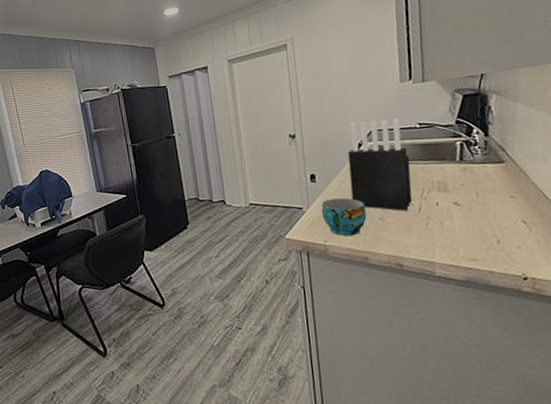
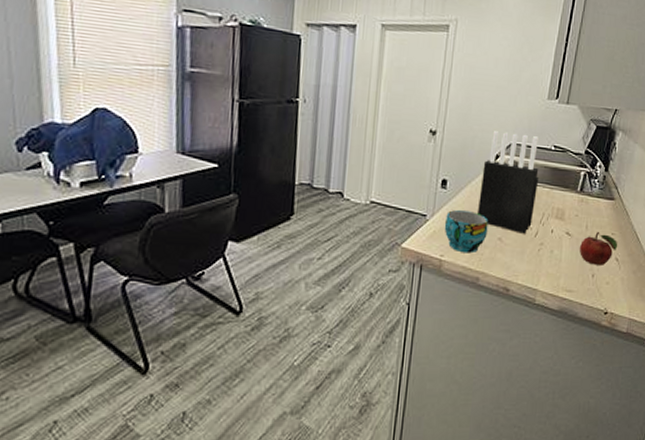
fruit: none [473,197,523,231] -> present [579,232,618,265]

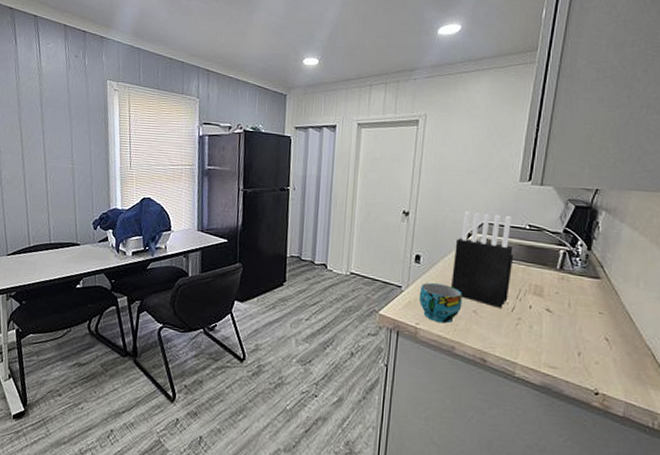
fruit: present [579,232,618,265] -> none [561,310,607,344]

